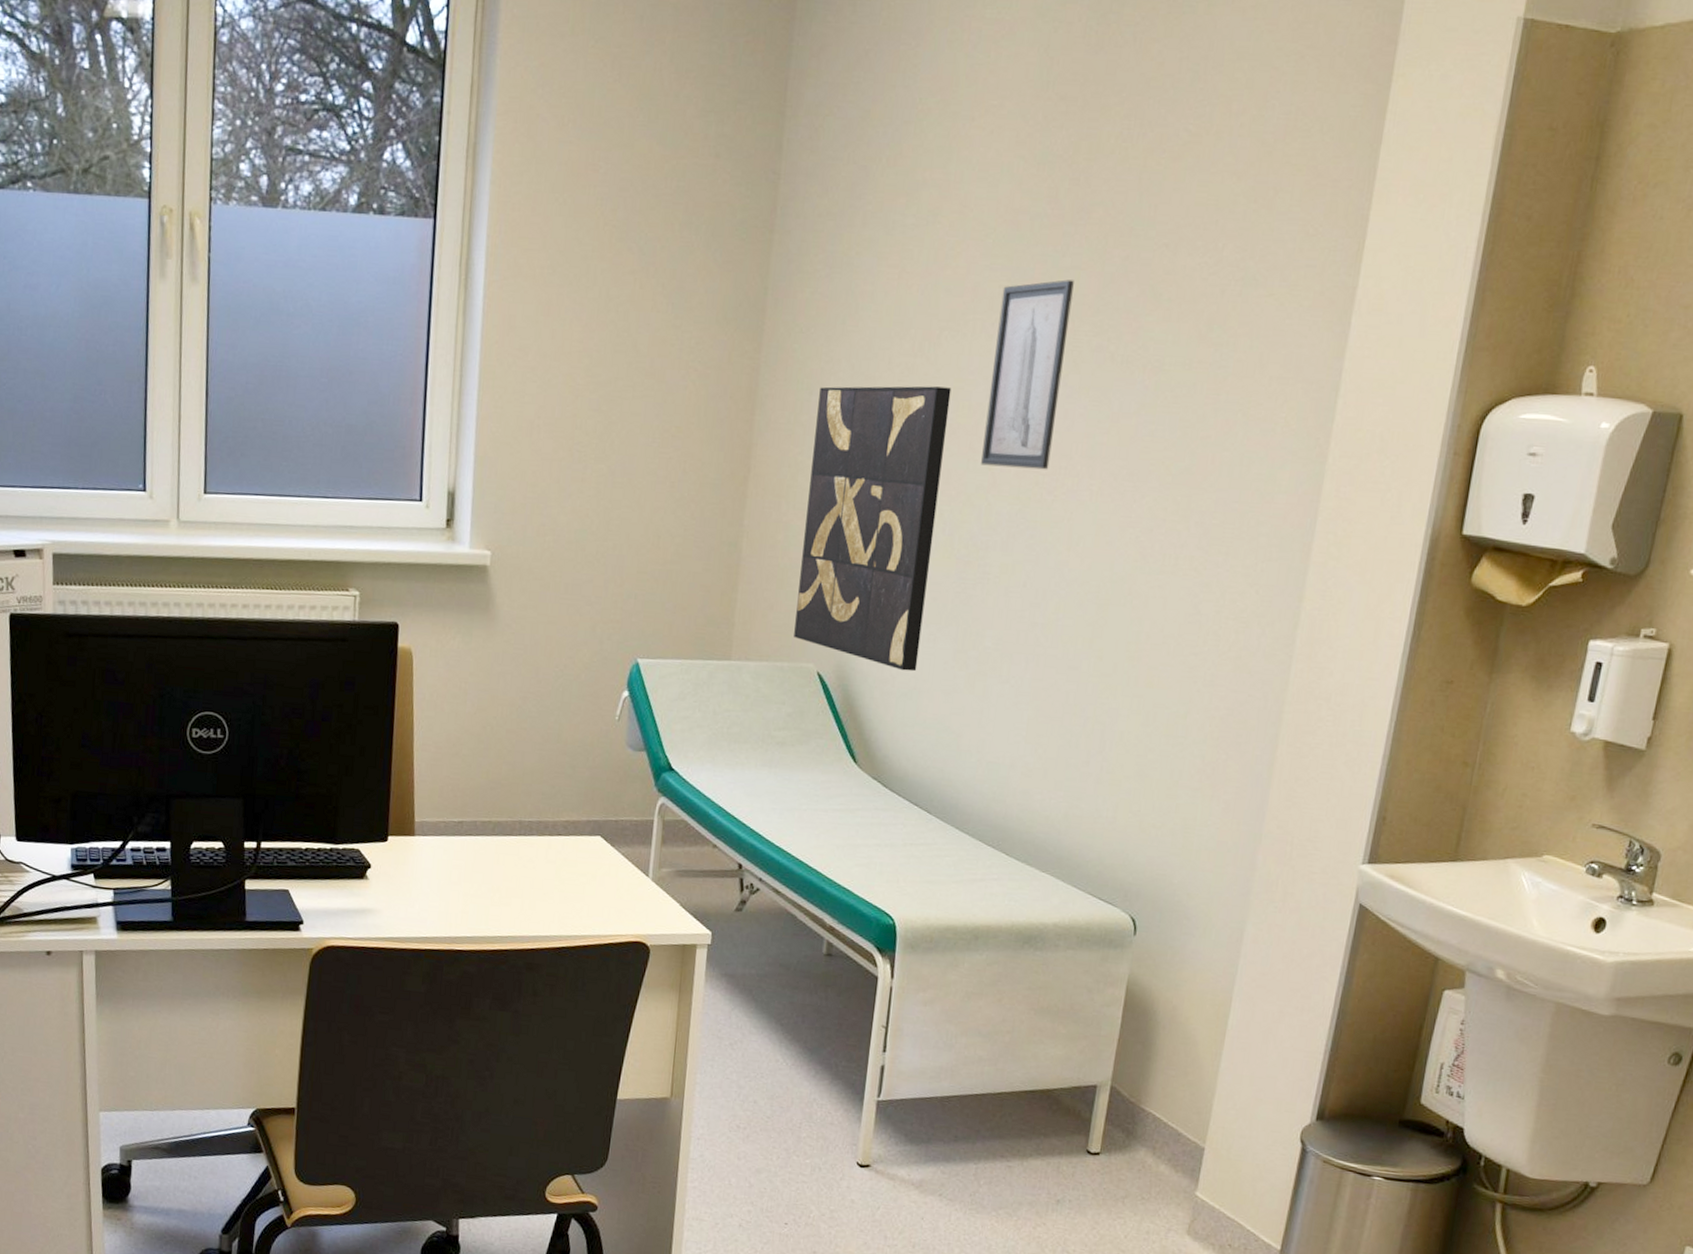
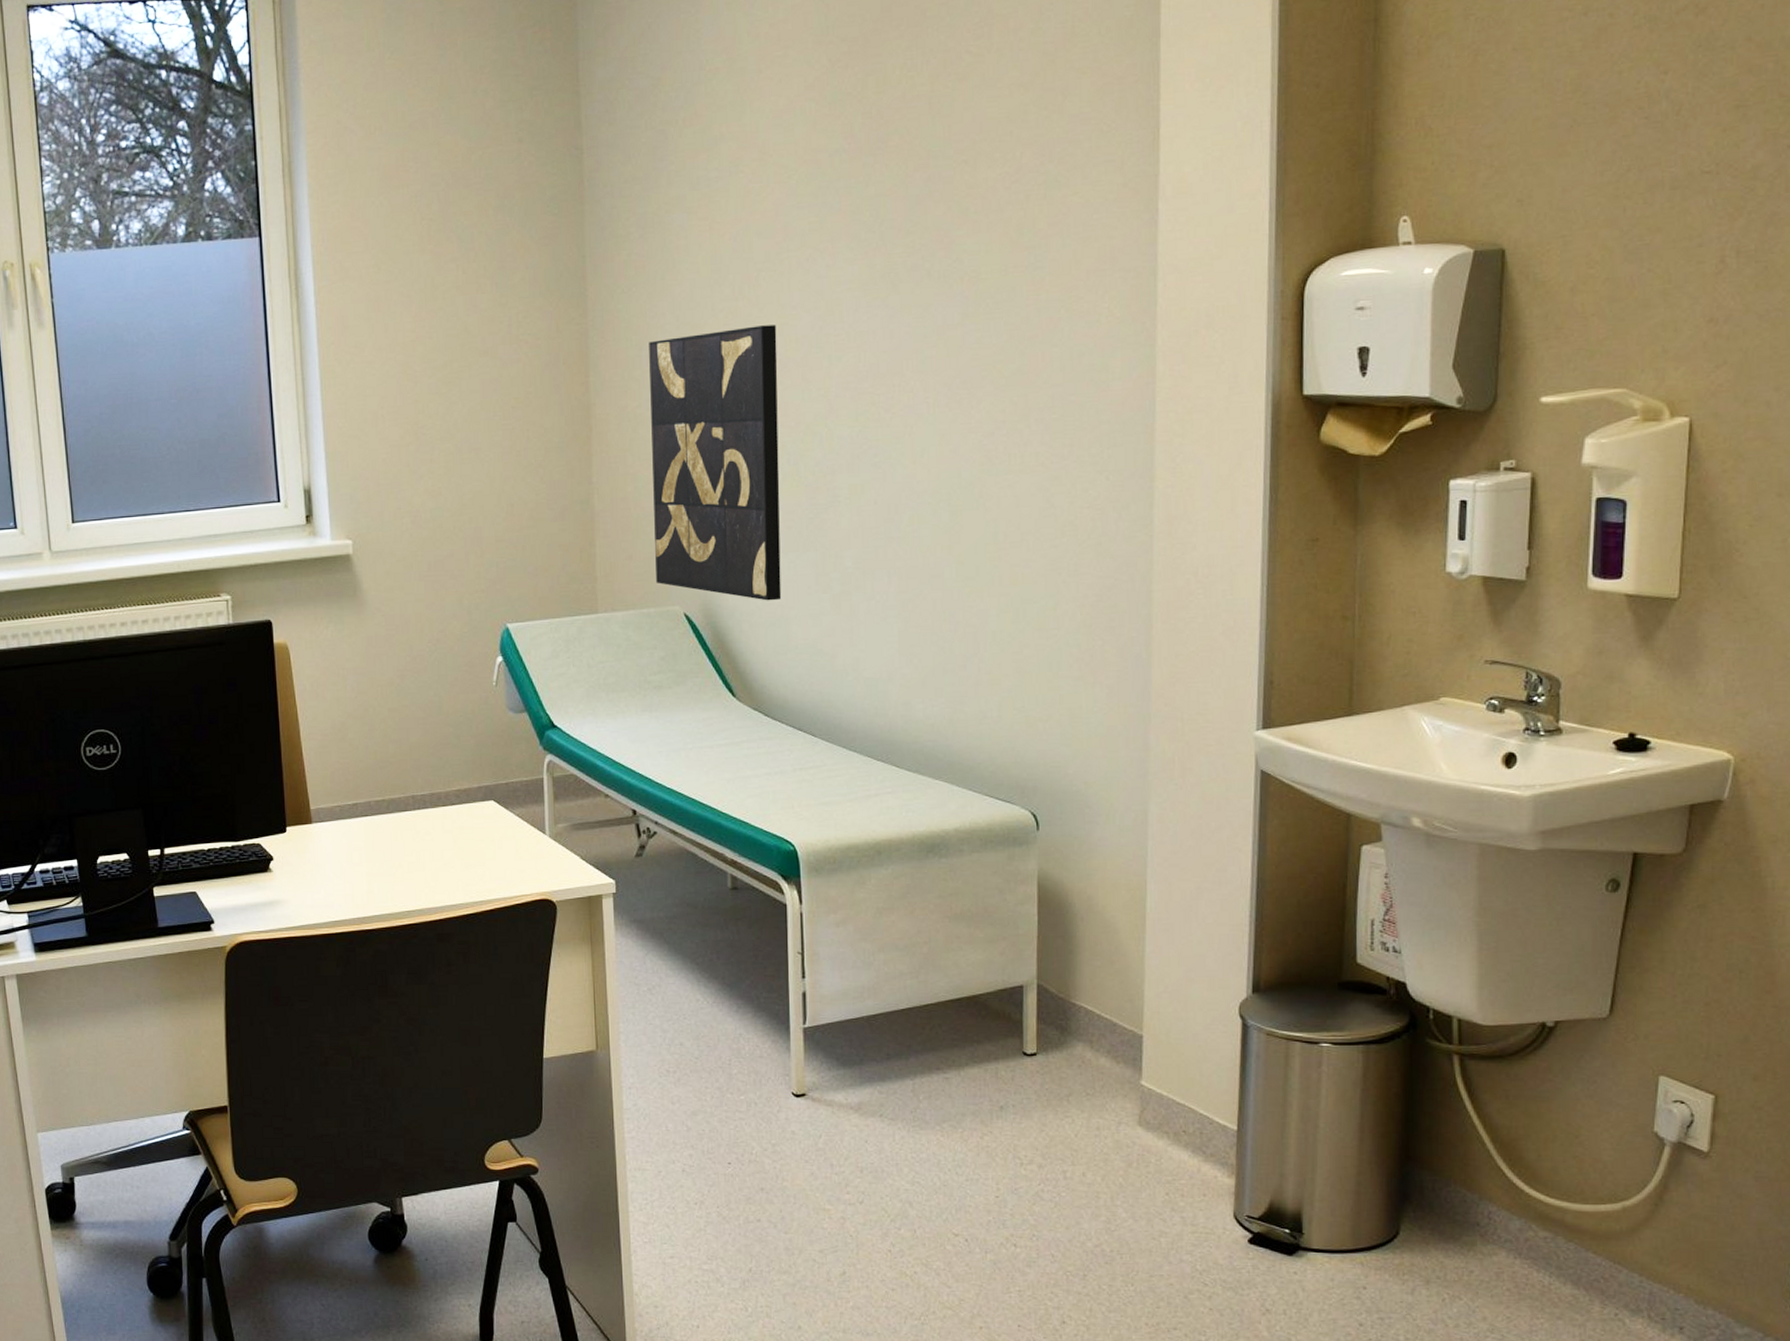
wall art: present [981,279,1074,470] -> none [812,207,883,394]

